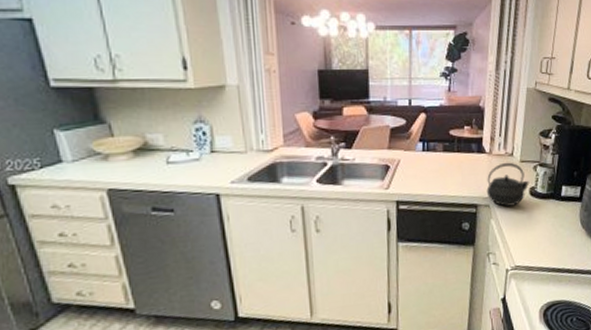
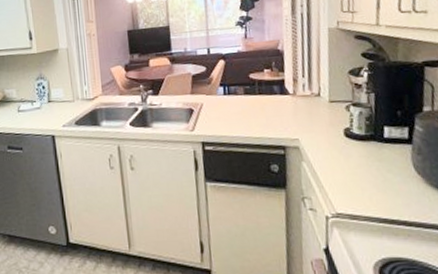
kettle: present [486,162,530,207] -> none [293,102,343,149]

